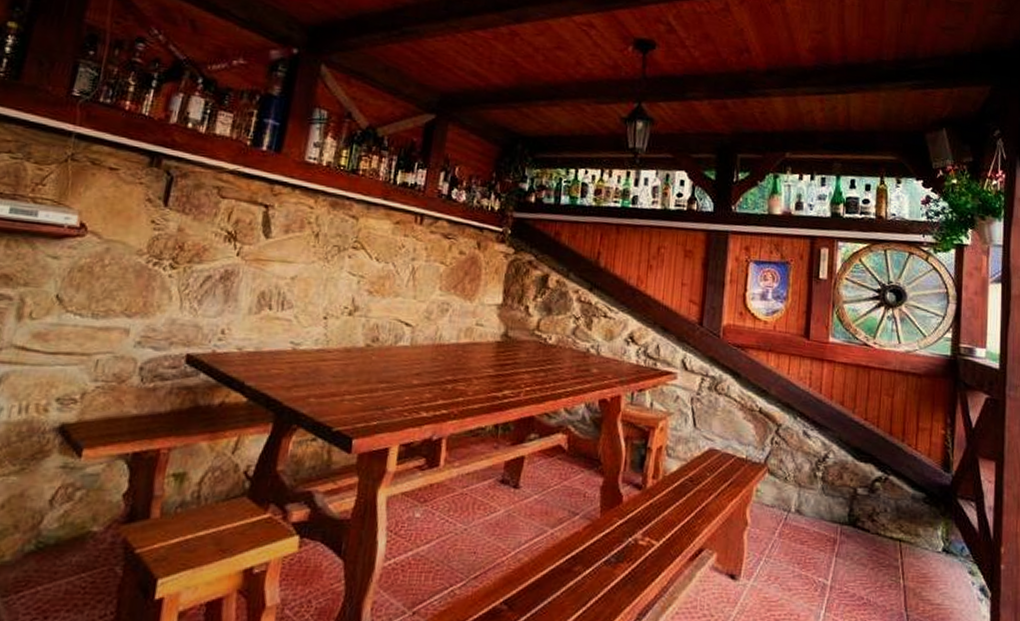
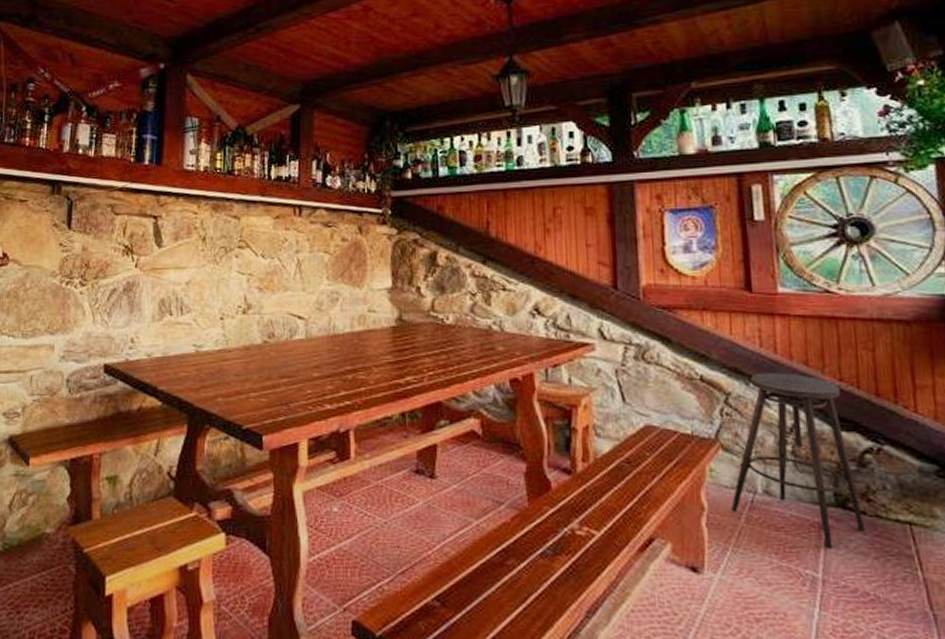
stool: none [768,409,868,561] -> present [730,372,866,549]

